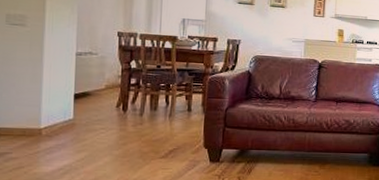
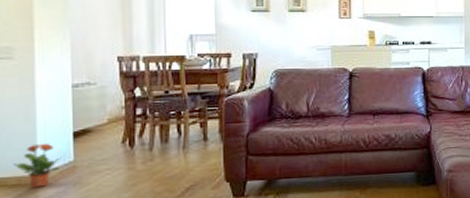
potted plant: none [20,101,63,140] -> present [14,143,62,189]

